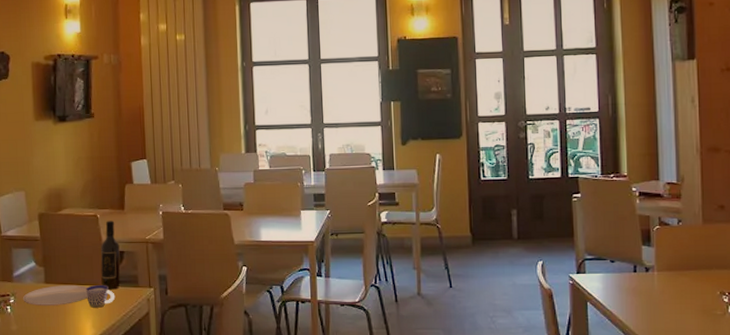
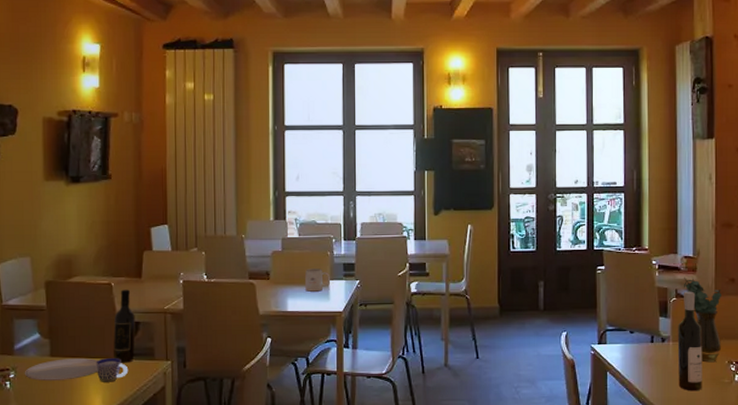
mug: none [276,199,302,222] -> present [304,268,331,292]
bottle: none [662,219,692,323] -> present [677,291,703,391]
vase: none [667,204,713,293] -> present [684,277,722,363]

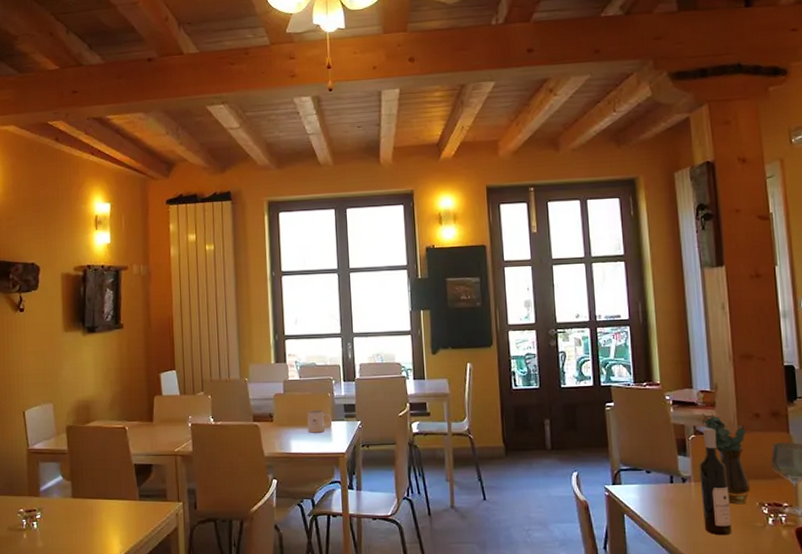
plate: present [24,358,98,382] -> none [49,500,115,522]
cup: present [96,357,129,382] -> none [113,498,144,523]
wine bottle: present [113,289,135,363] -> none [128,433,149,504]

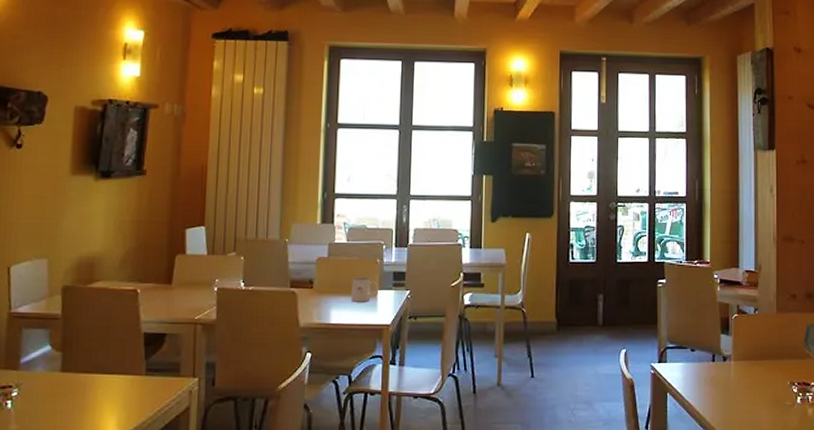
bottle: present [699,427,732,536] -> none [739,307,764,414]
vase: present [702,412,751,505] -> none [746,292,784,383]

